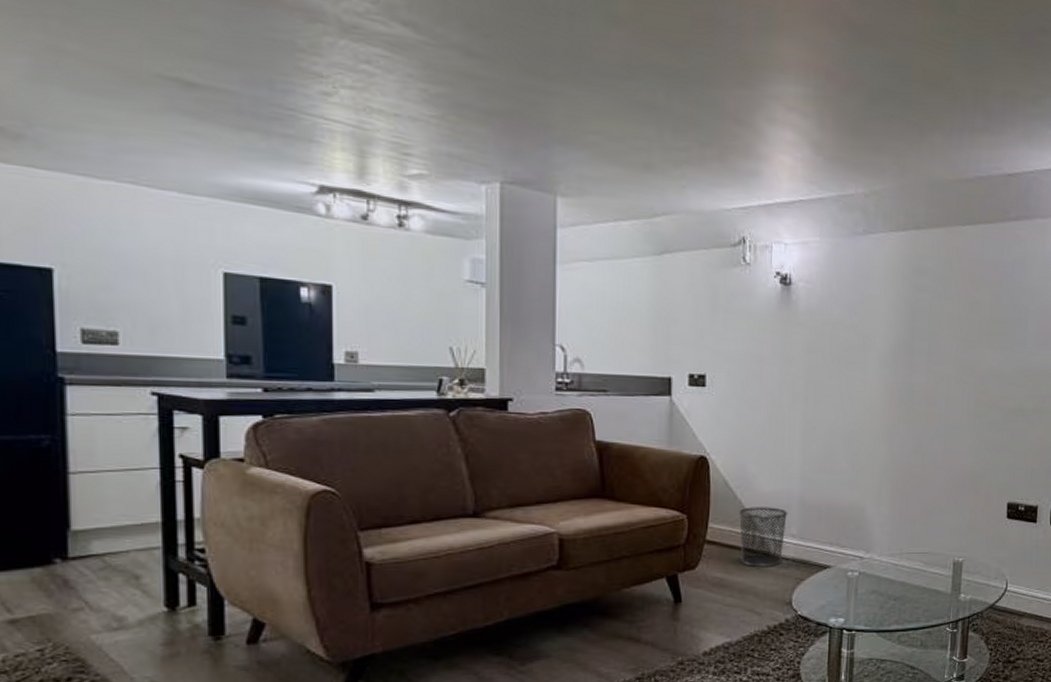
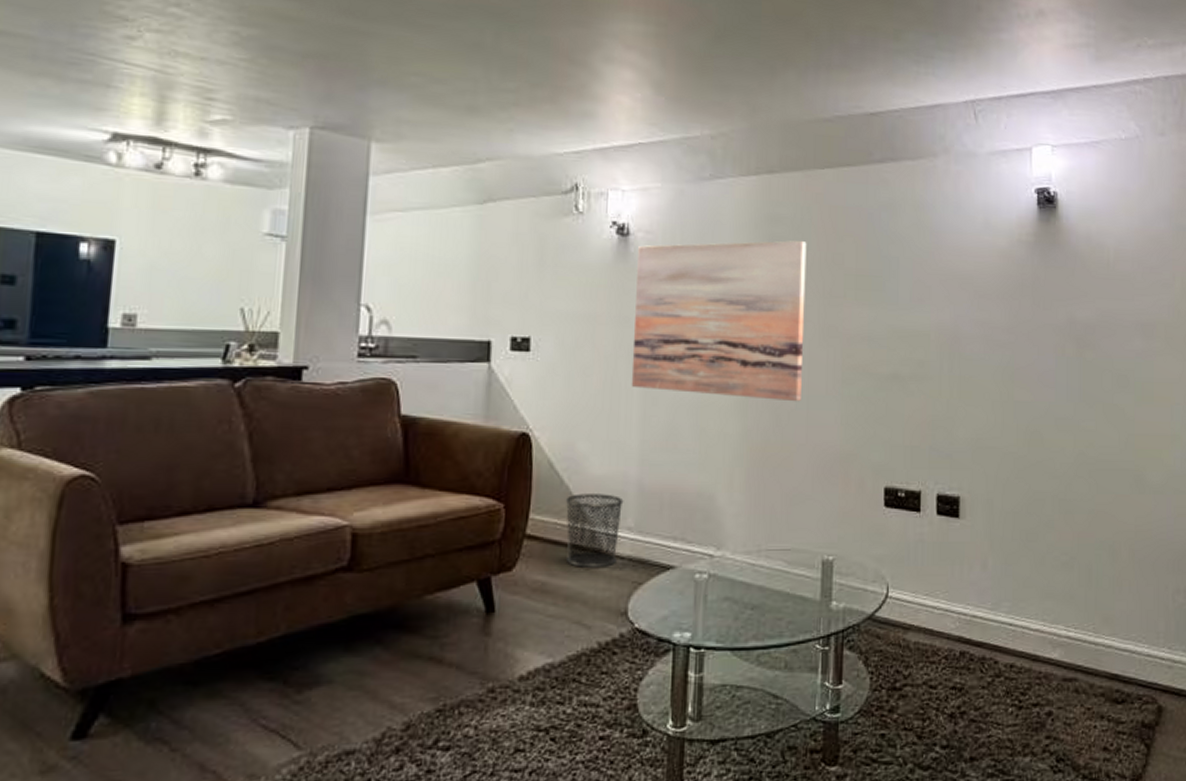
wall art: none [793,290,948,431] -> present [631,240,807,402]

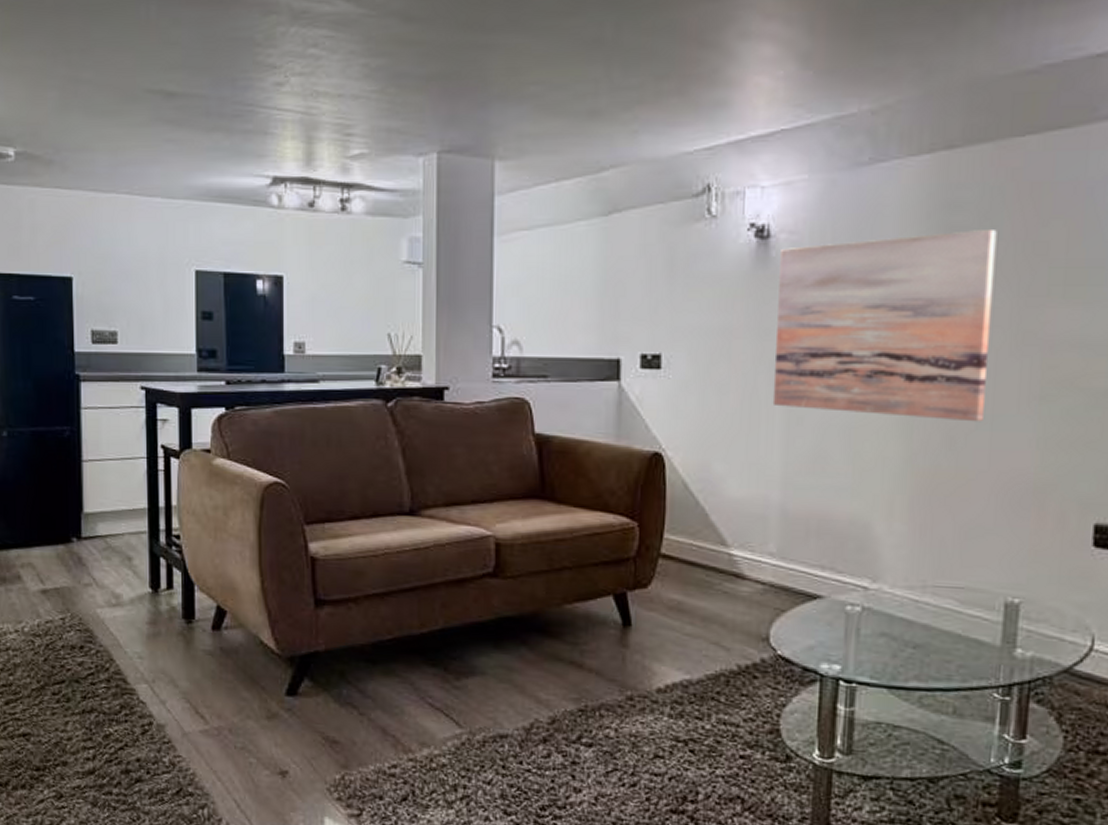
waste bin: present [565,494,624,569] -> none [701,516,765,592]

